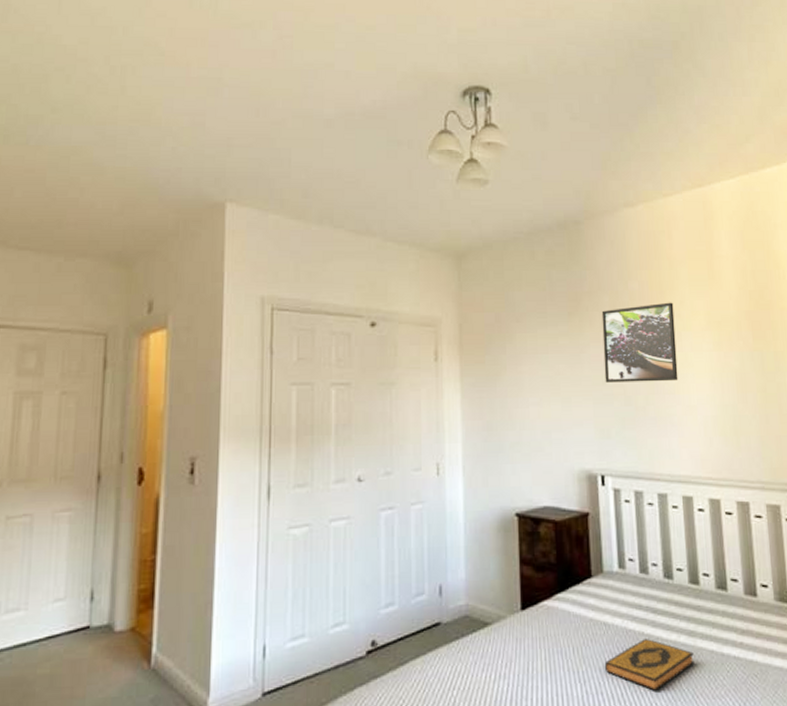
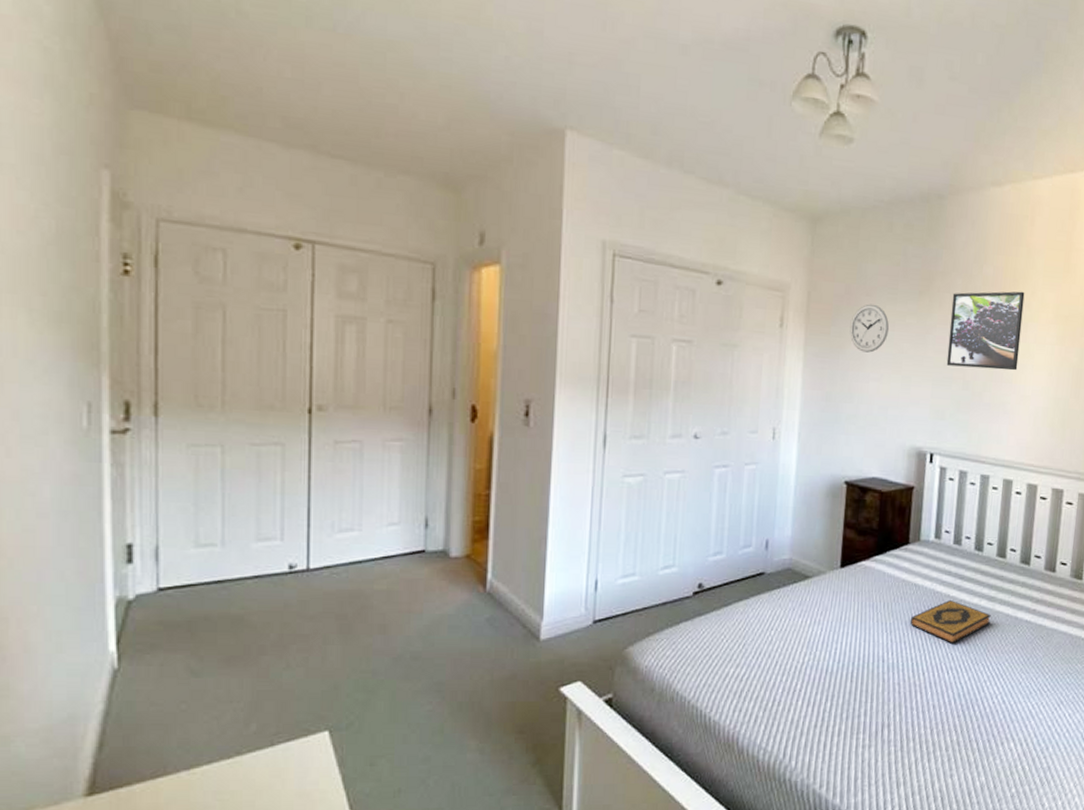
wall clock: none [504,329,543,378] -> present [849,304,890,353]

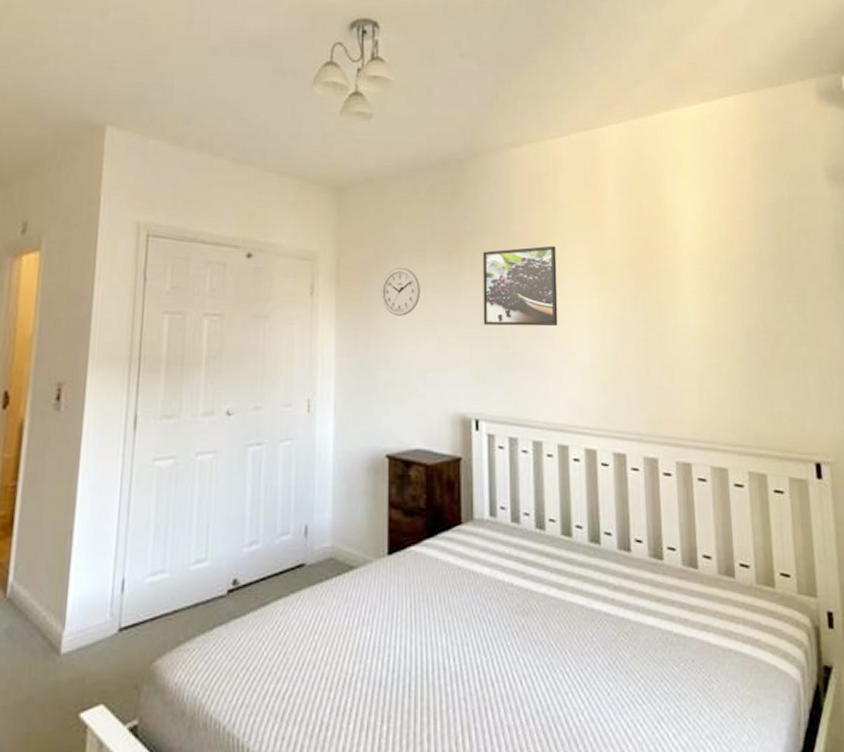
hardback book: present [910,599,991,644] -> none [471,589,564,645]

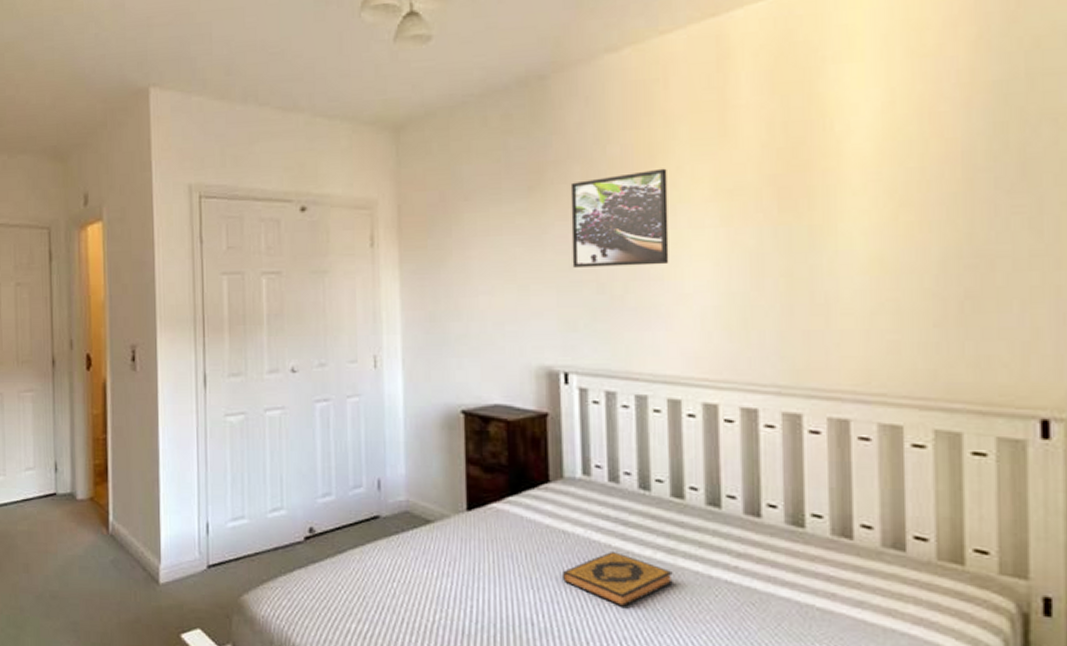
wall clock: present [381,267,421,316] -> none [449,208,496,263]
hardback book: none [471,589,564,645] -> present [561,550,673,607]

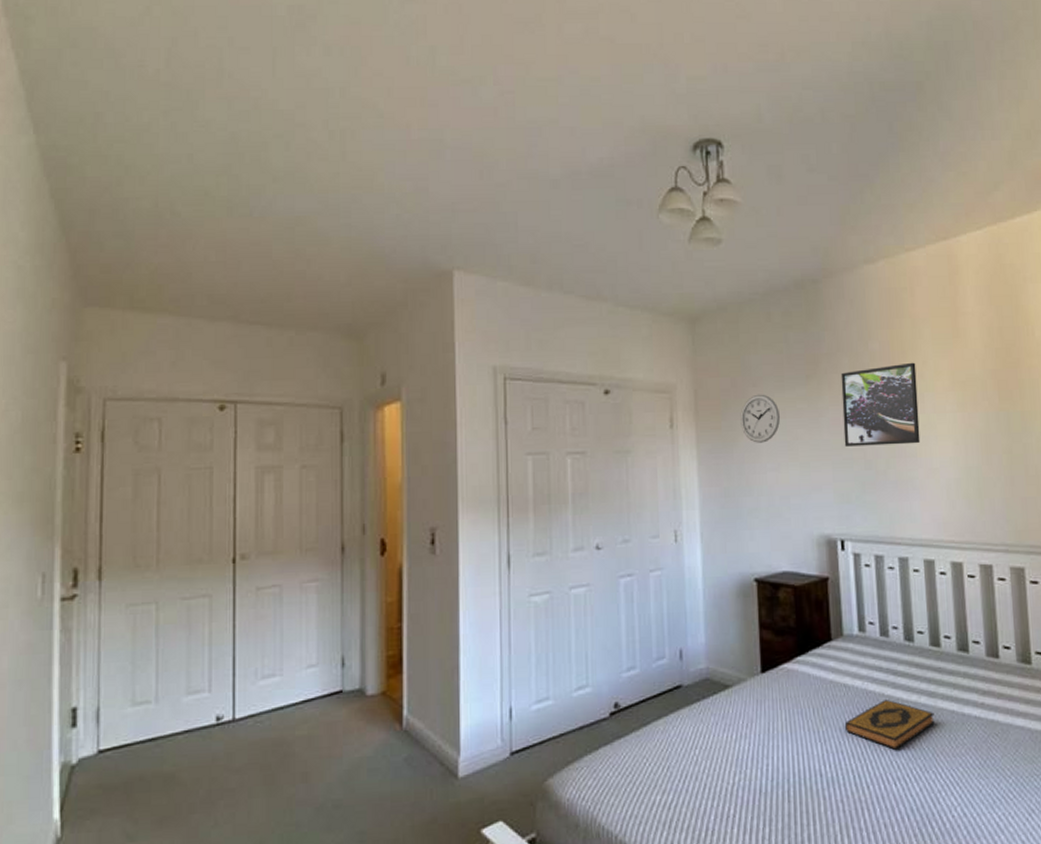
wall clock: none [449,208,496,263] -> present [740,394,781,443]

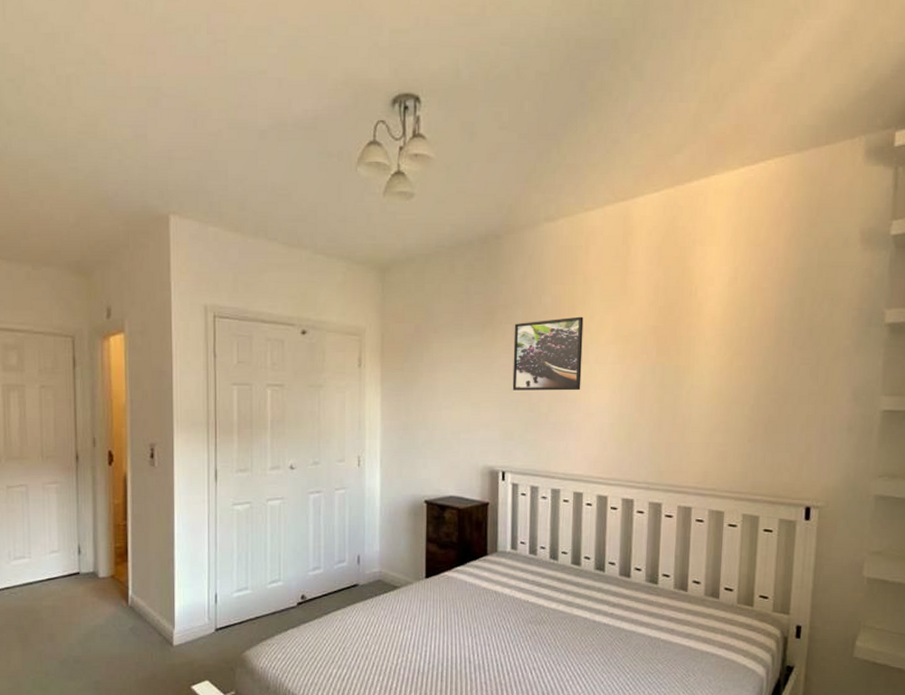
wall clock: present [740,394,781,443] -> none [421,340,457,384]
hardback book: present [844,698,935,750] -> none [492,605,570,646]

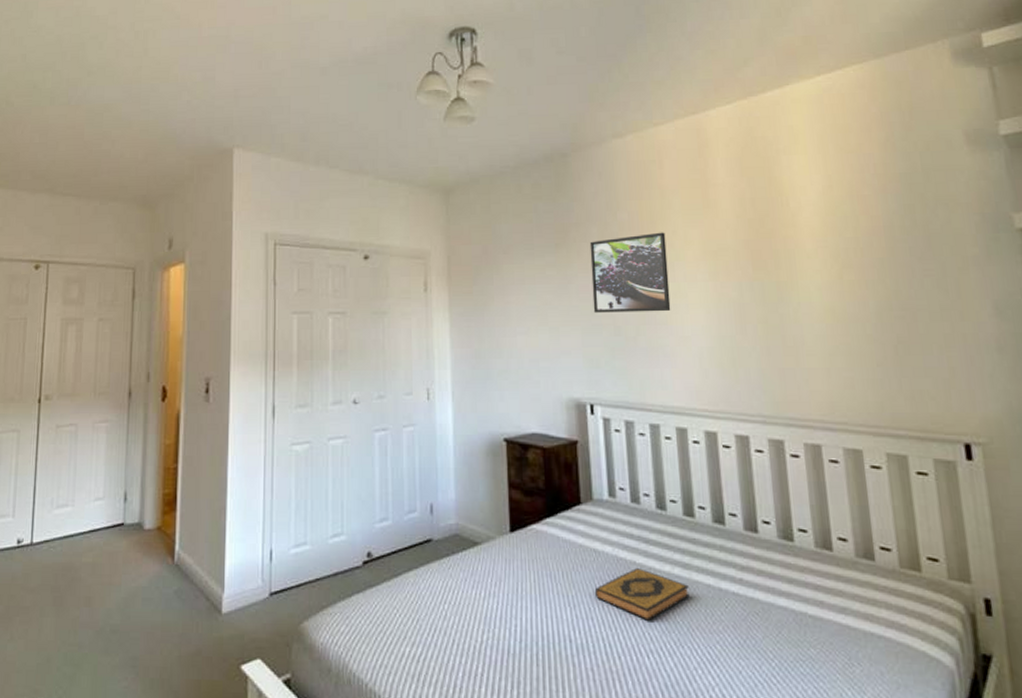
hardback book: none [492,605,570,646] -> present [594,567,690,621]

